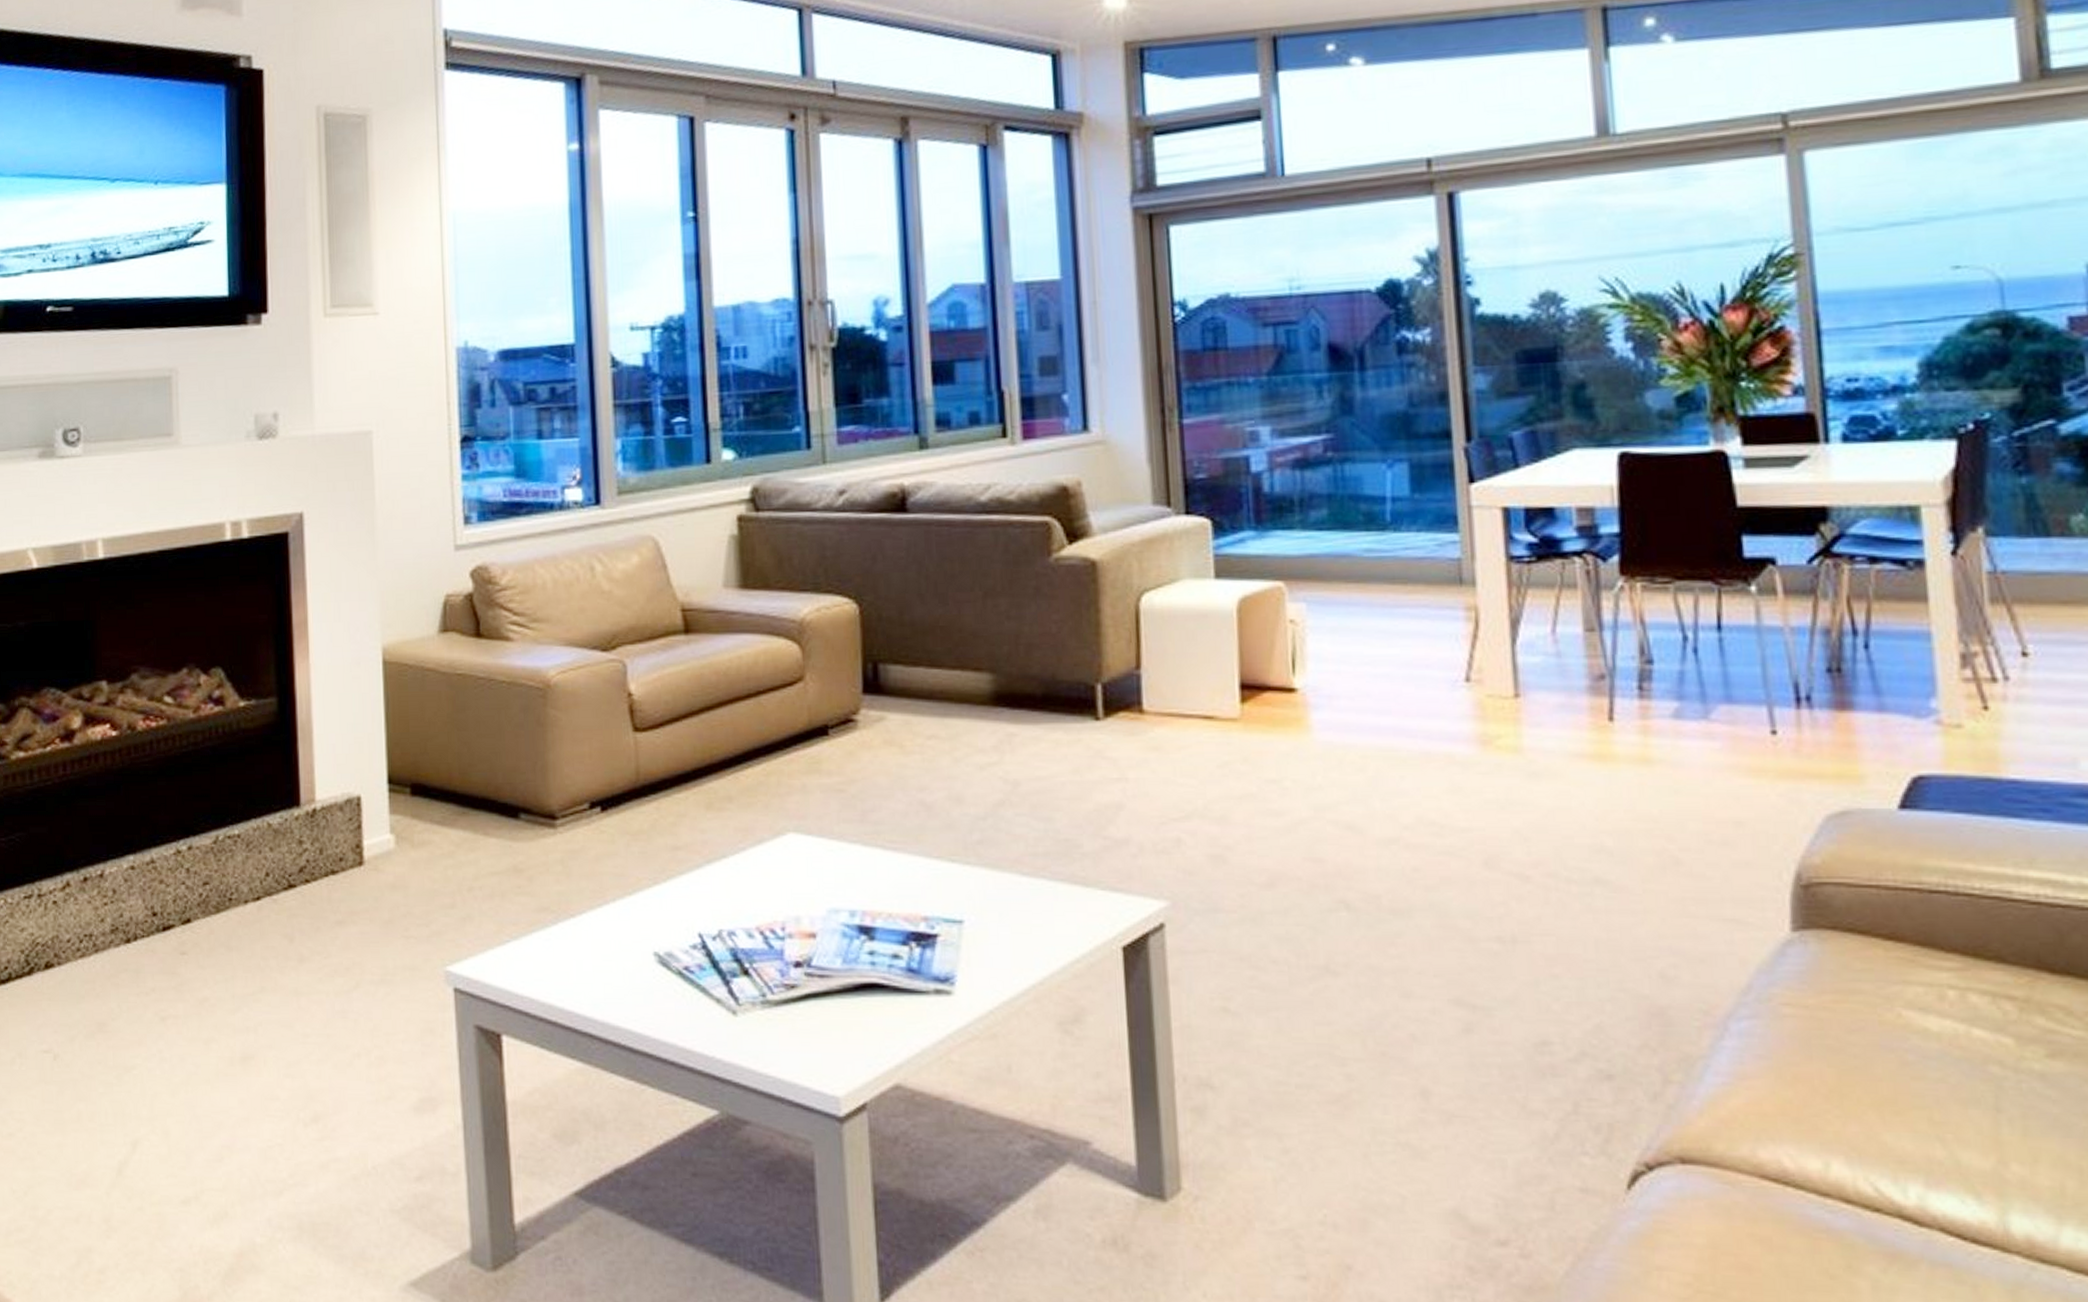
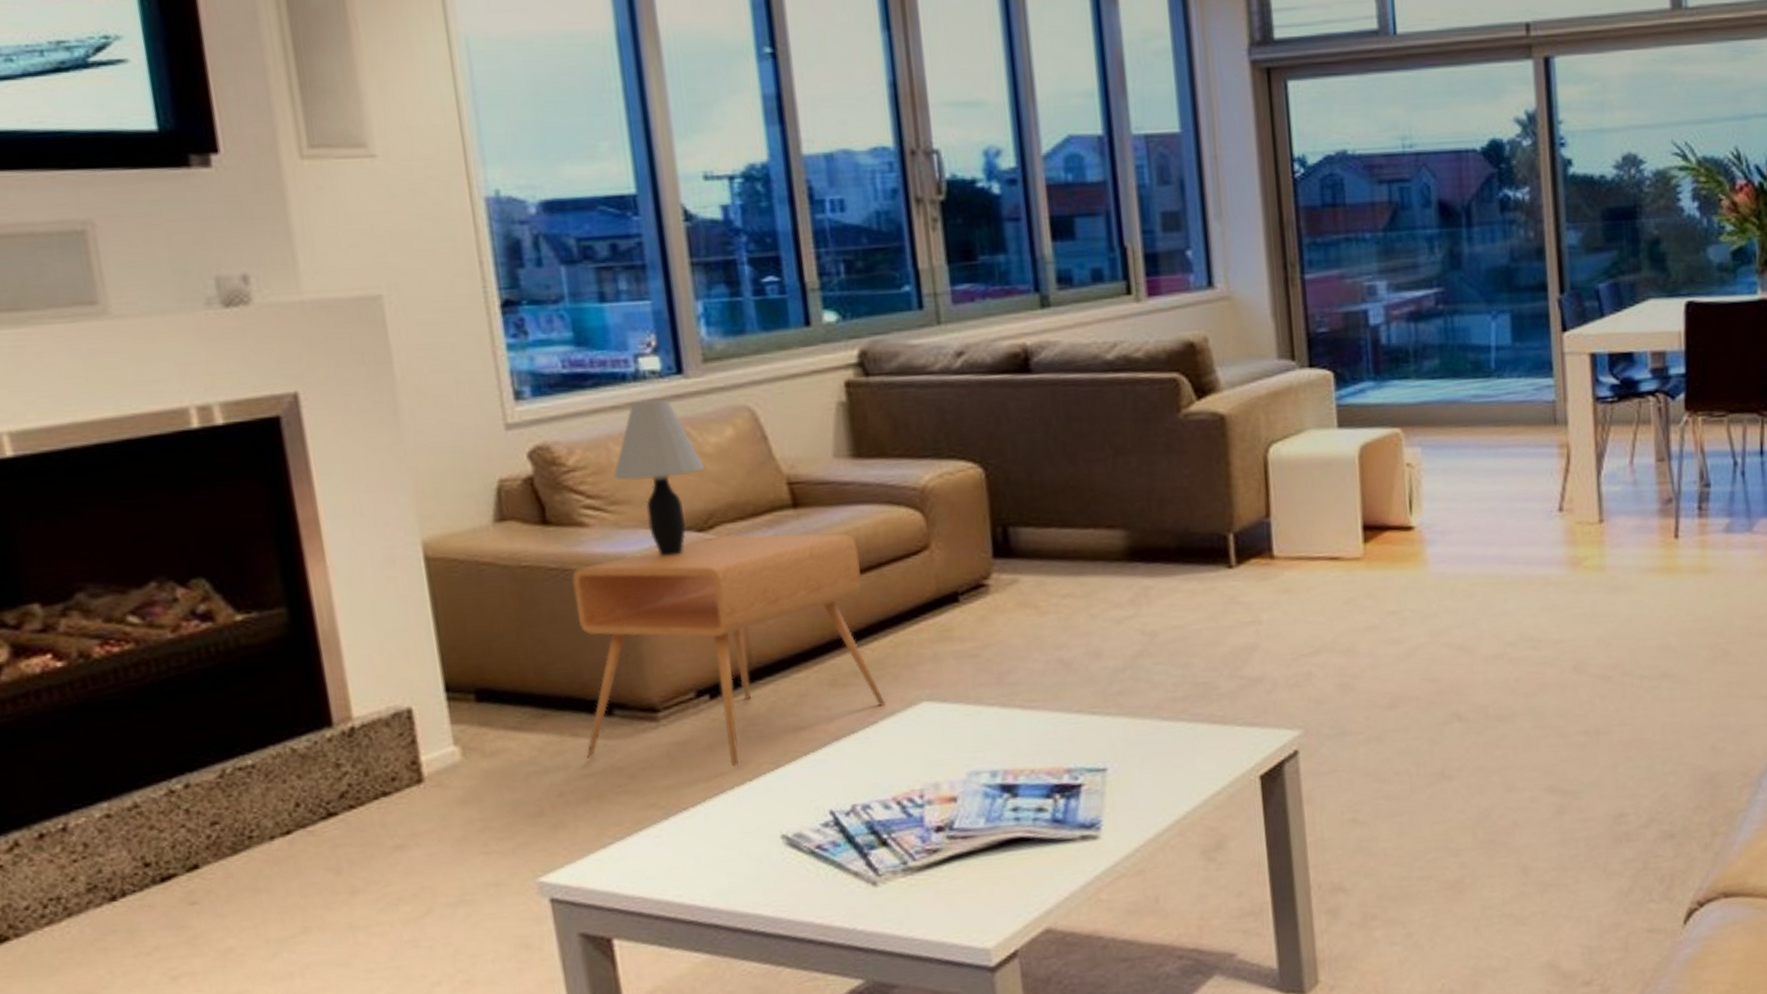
side table: none [494,656,755,879] -> present [572,533,886,767]
table lamp: none [537,527,613,672] -> present [614,398,706,556]

